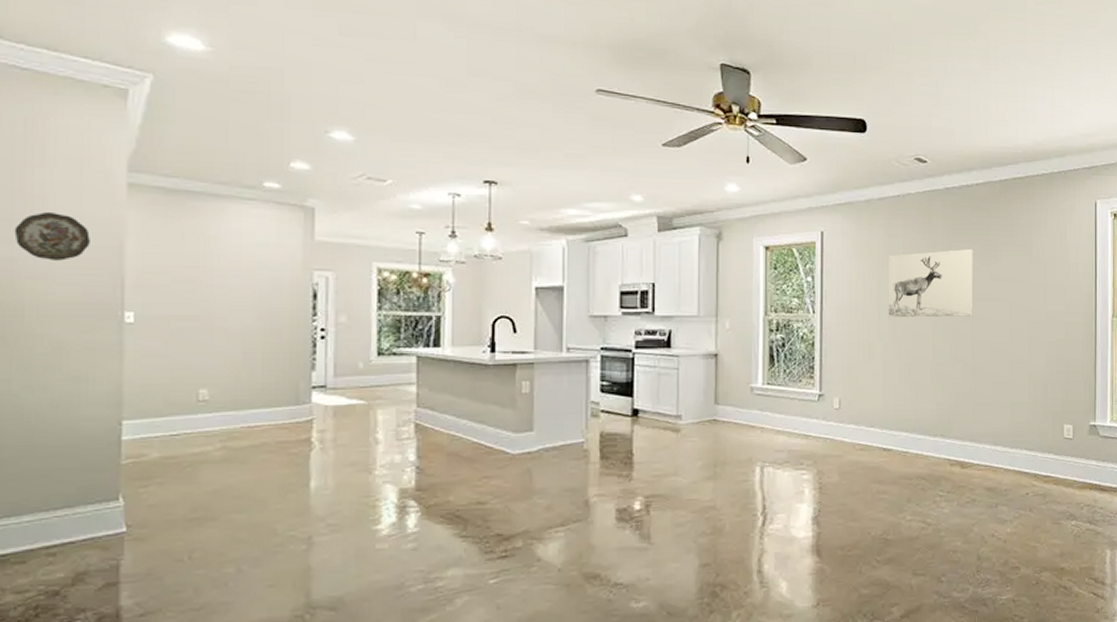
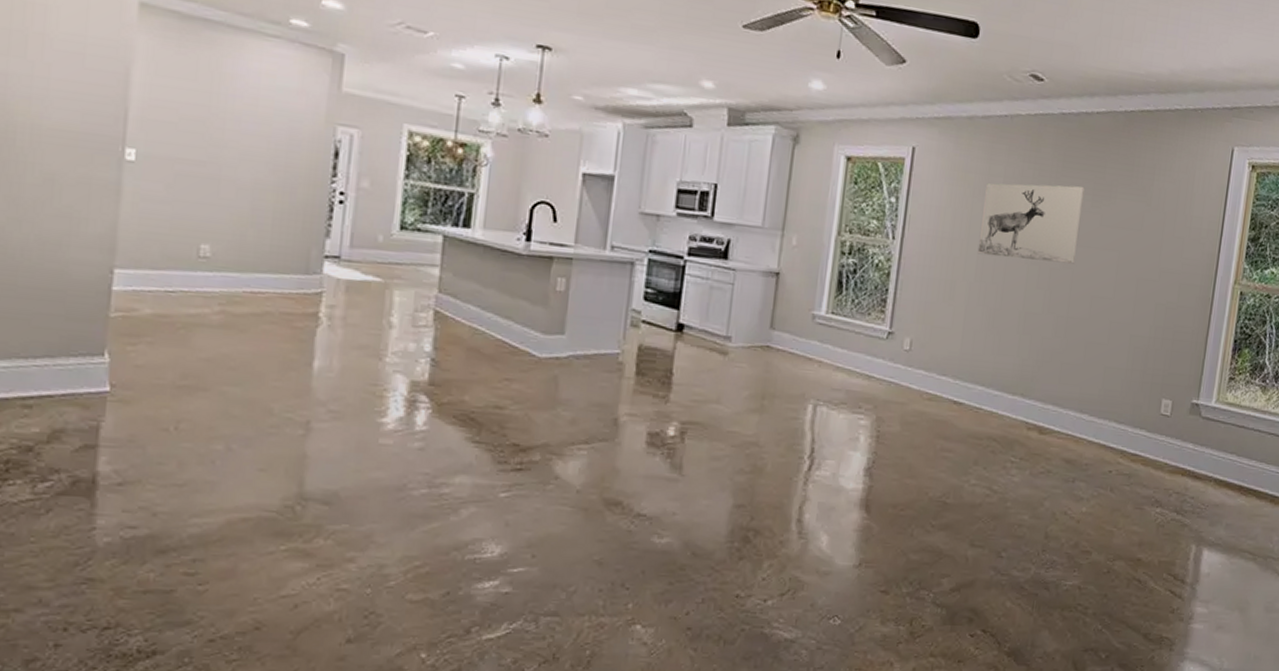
decorative plate: present [14,211,90,261] -> none [11,24,94,83]

